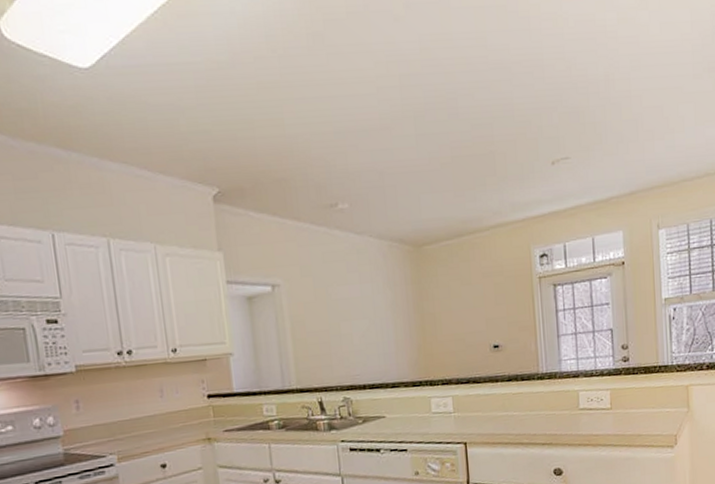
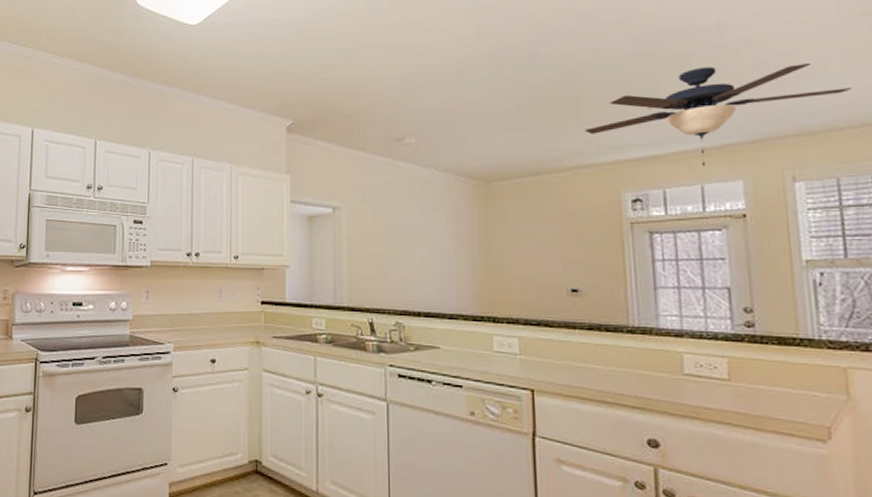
ceiling fan: none [500,116,699,220] -> present [585,62,851,167]

